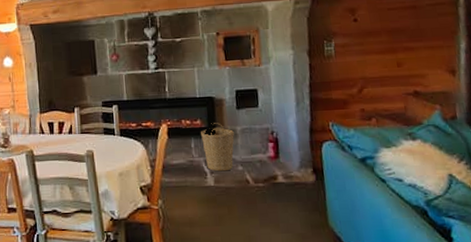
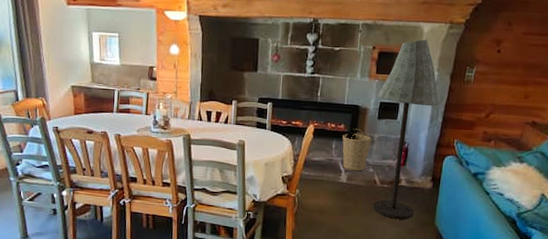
floor lamp: none [230,17,302,224] -> present [372,39,439,220]

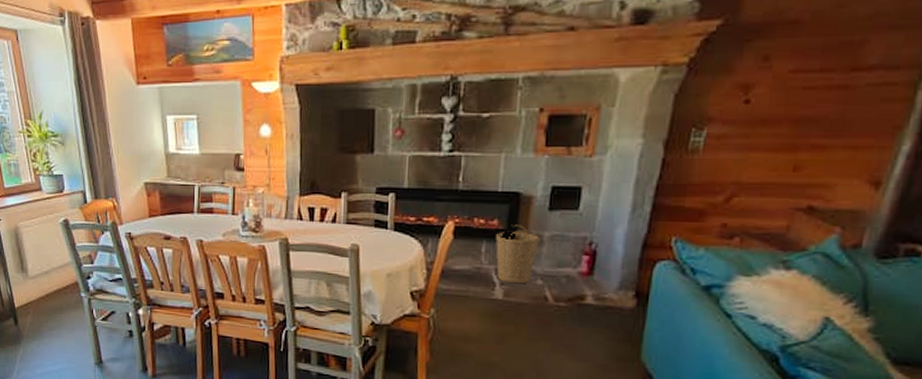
floor lamp: present [372,39,439,220] -> none [542,91,645,352]

